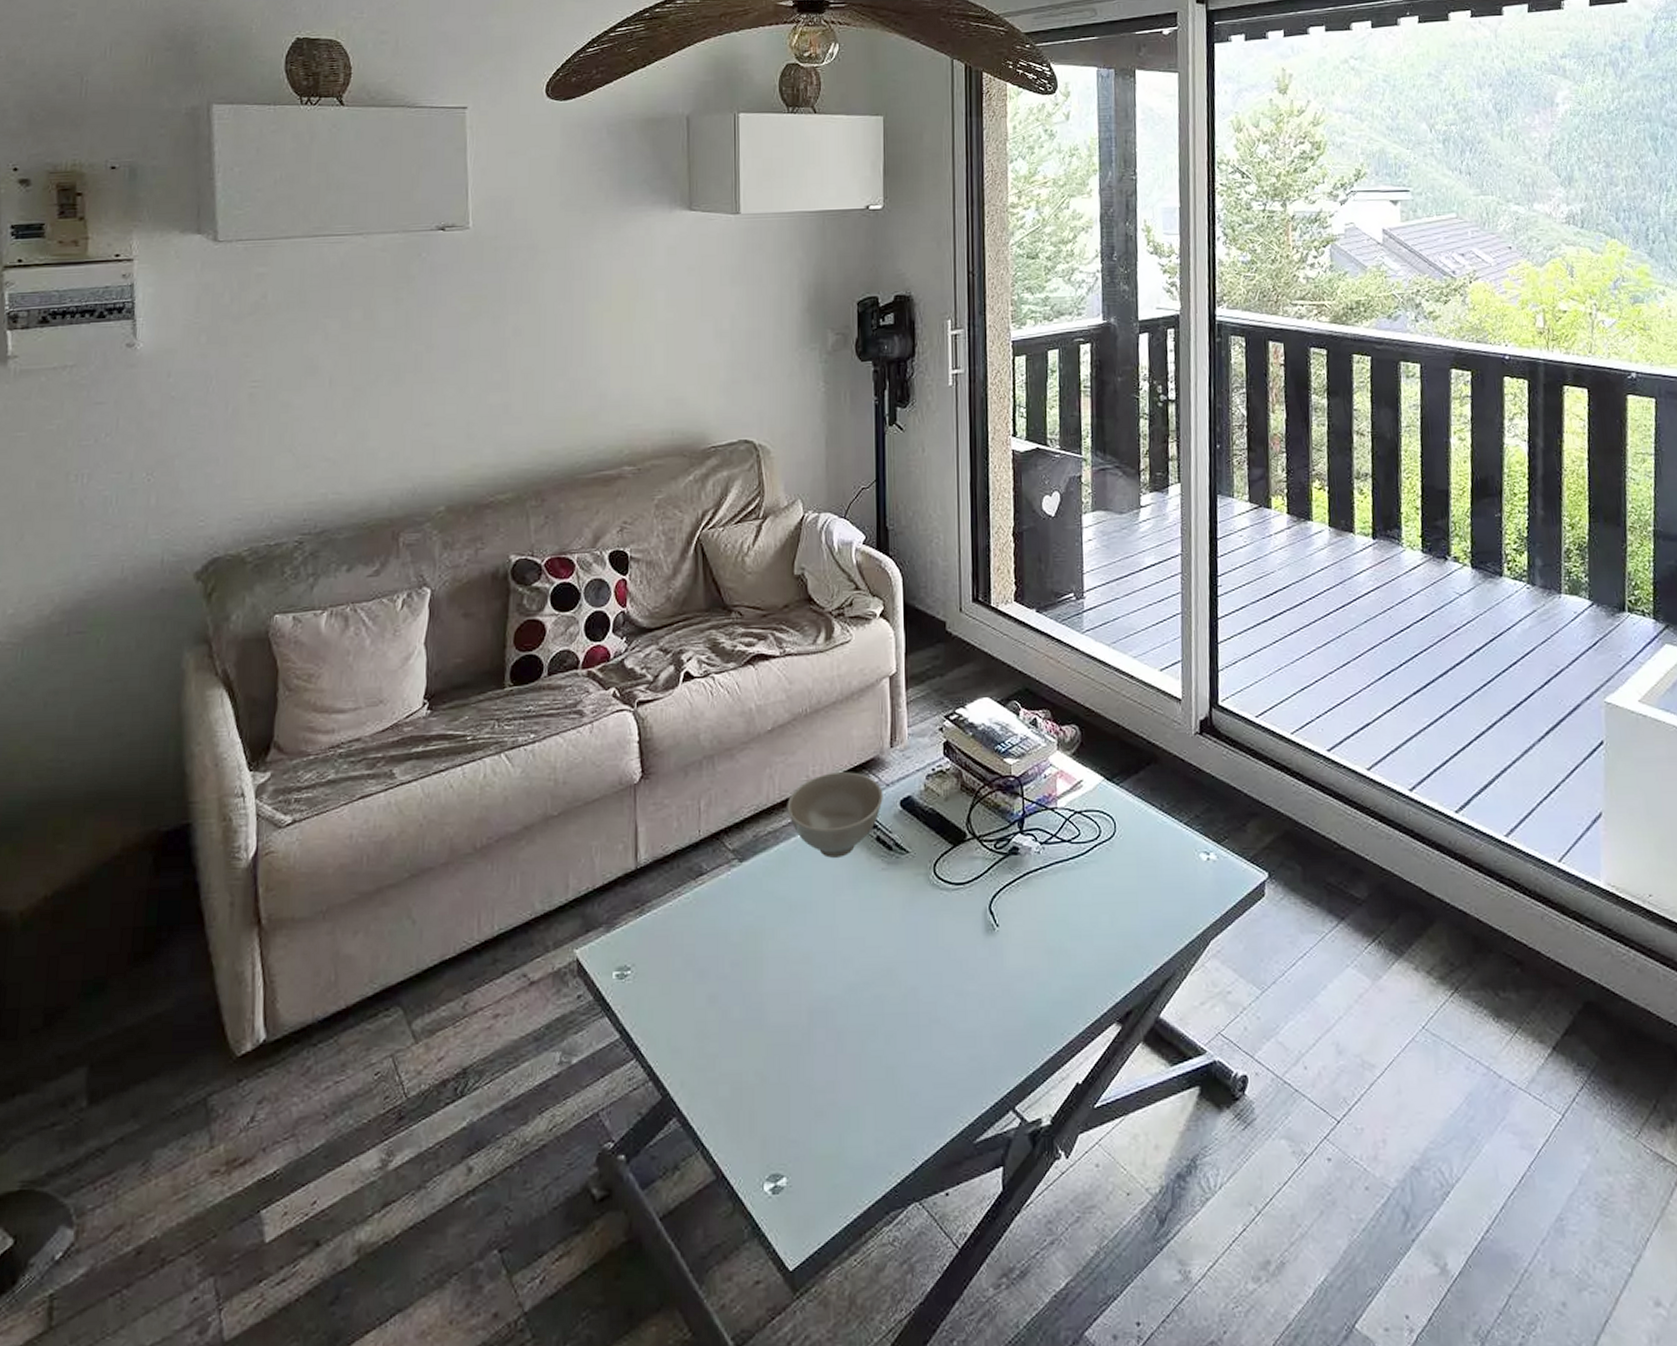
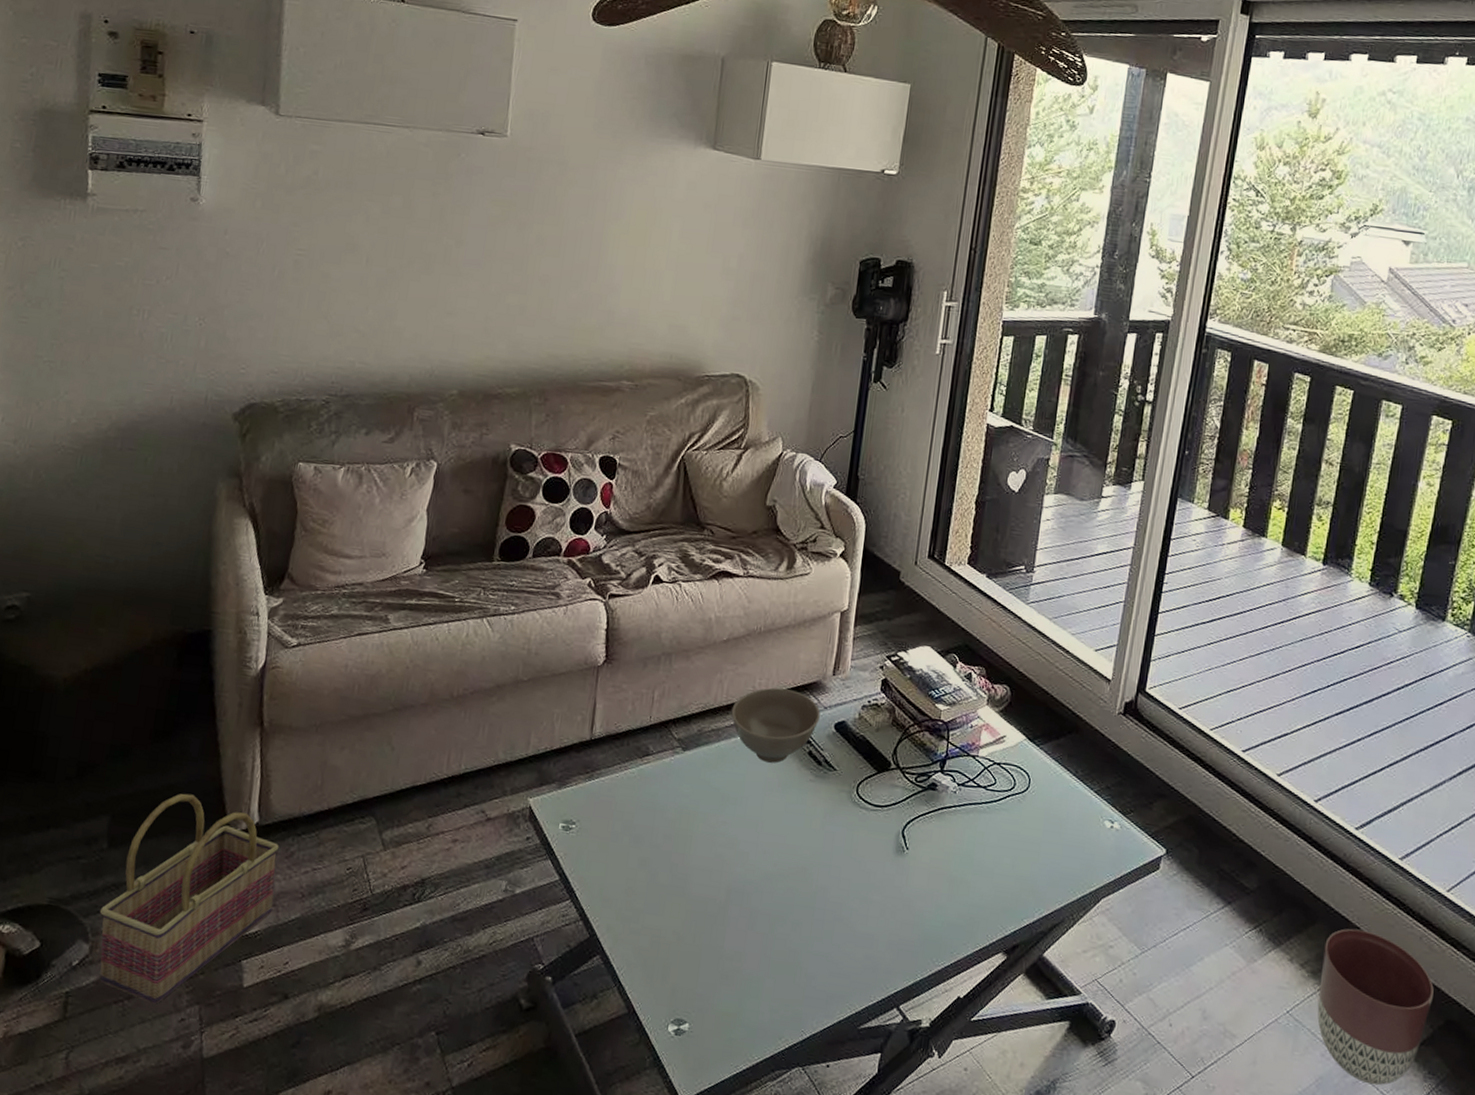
basket: none [83,1021,293,1287] -> present [99,793,279,1004]
planter: none [1447,920,1567,1091] -> present [1317,928,1434,1085]

